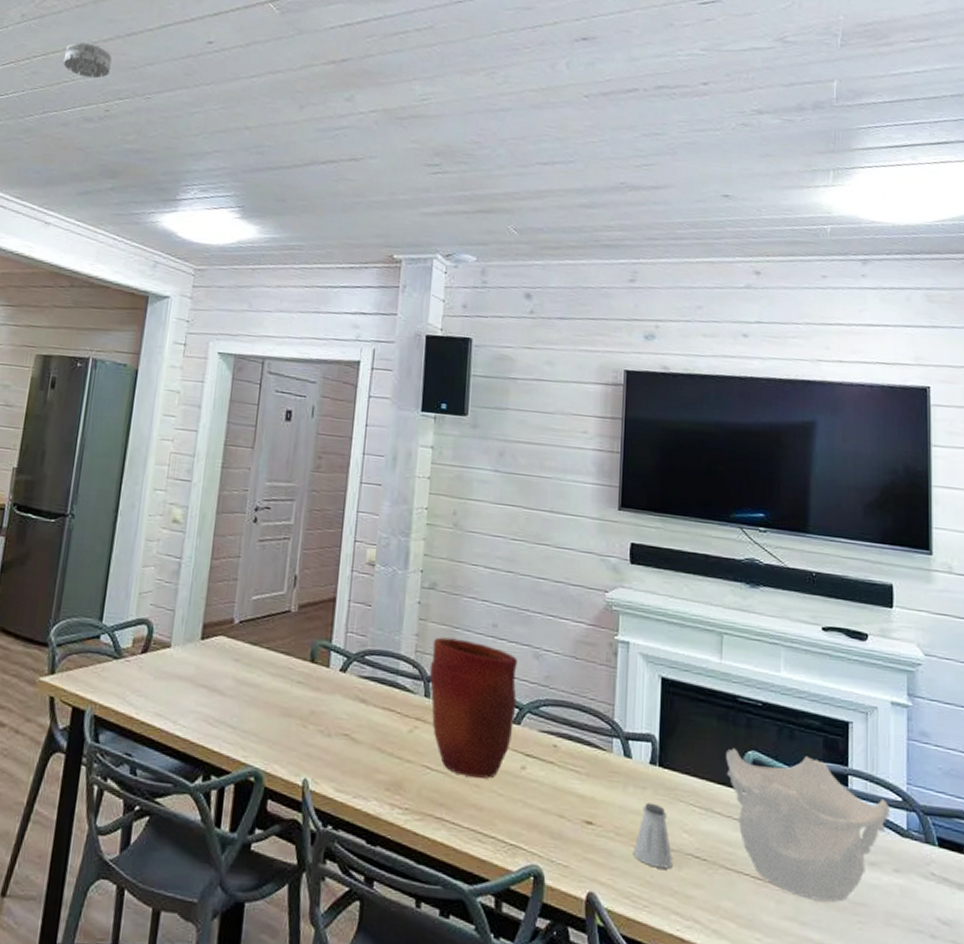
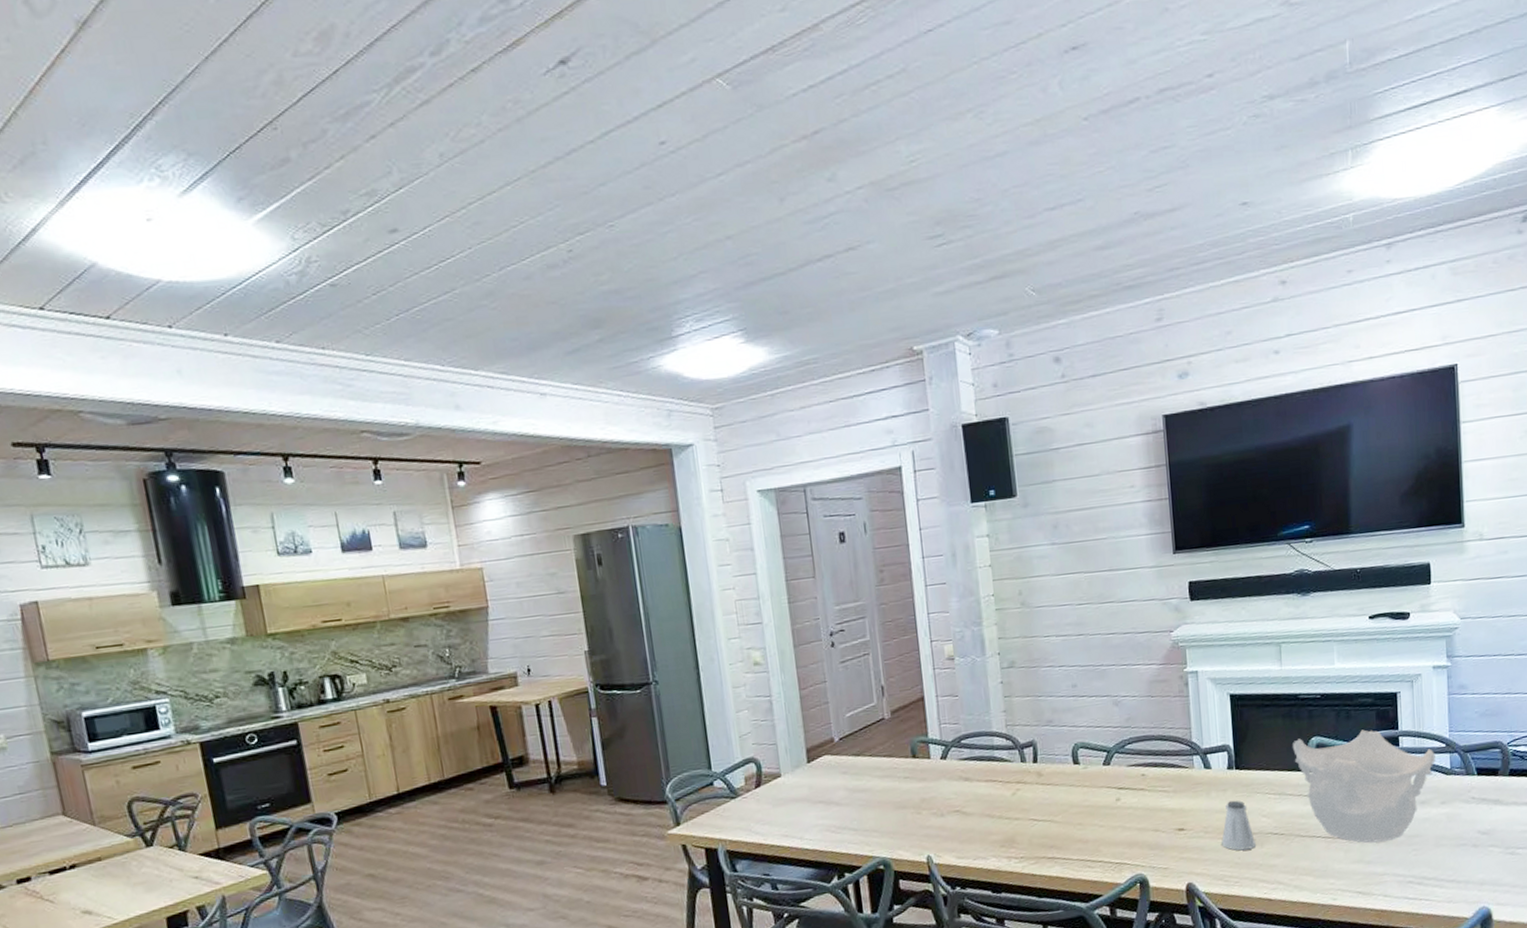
smoke detector: present [63,42,112,79] -> none [501,173,560,217]
vase: present [429,637,517,779] -> none [1020,704,1105,819]

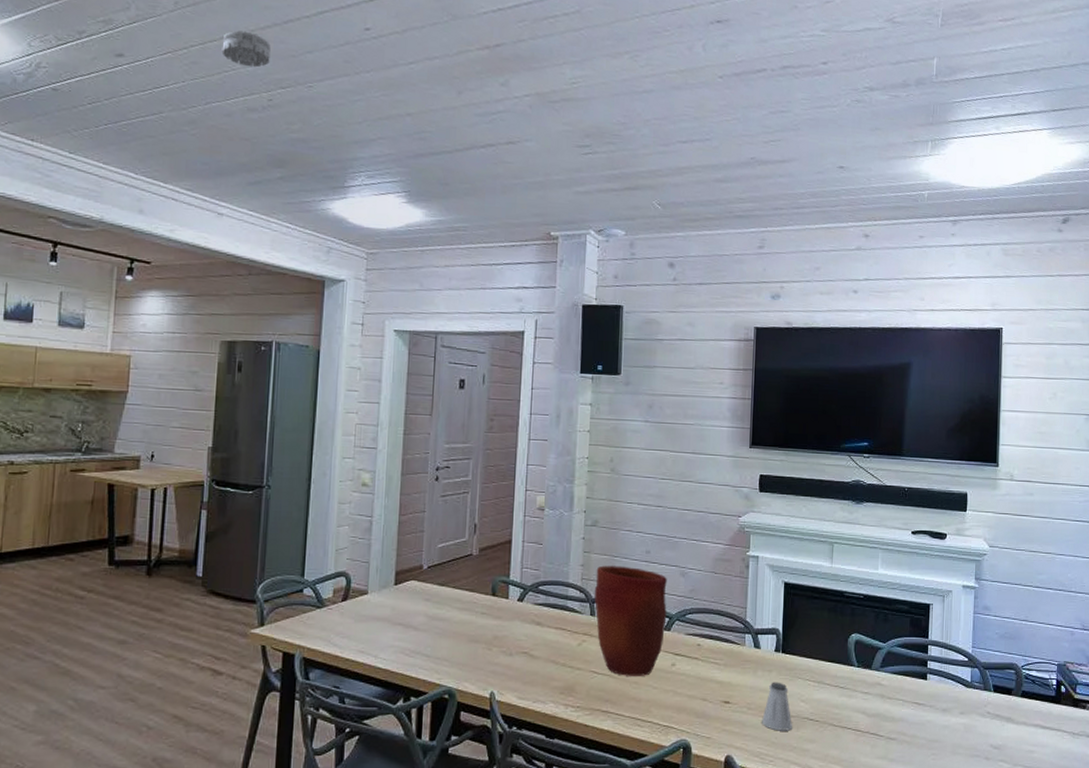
smoke detector: none [501,173,560,217] -> present [221,30,271,68]
vase: none [1020,704,1105,819] -> present [594,565,667,676]
decorative bowl: present [1292,729,1437,843] -> none [834,633,960,742]

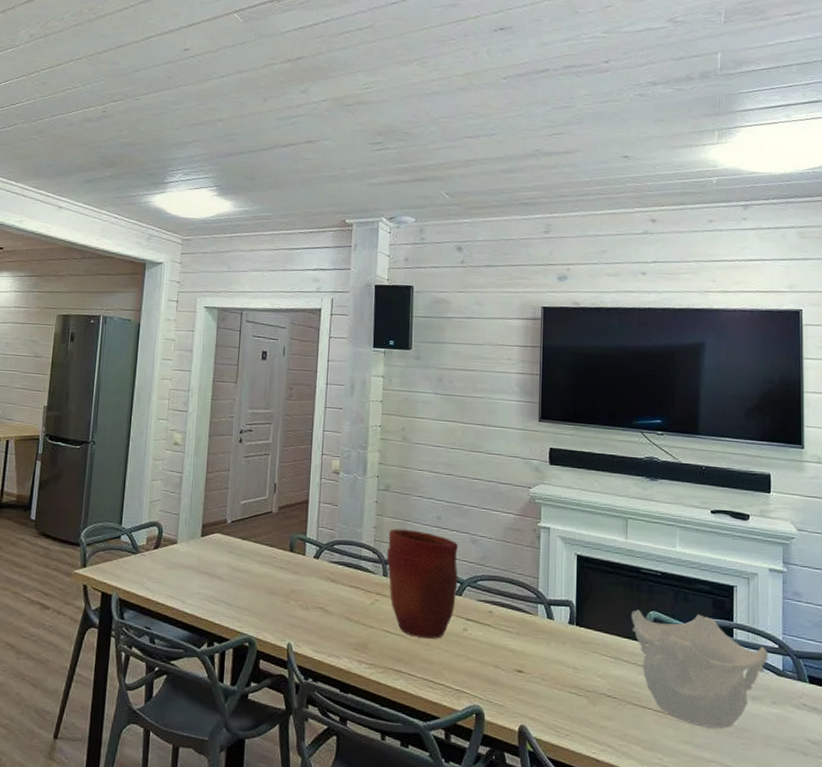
smoke detector: present [221,30,271,68] -> none [66,55,106,85]
saltshaker: present [762,682,792,731] -> none [557,654,589,706]
decorative bowl: none [834,633,960,742] -> present [630,609,769,729]

